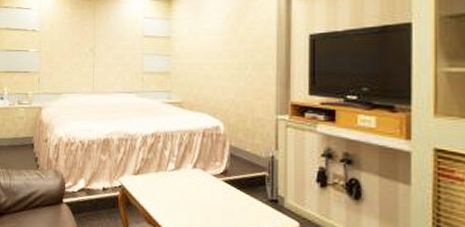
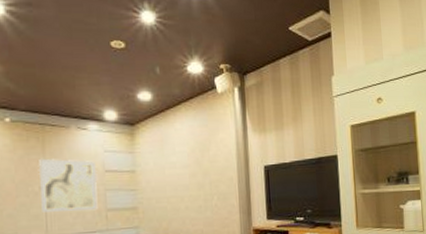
wall art: none [89,24,137,73] -> present [38,158,98,212]

